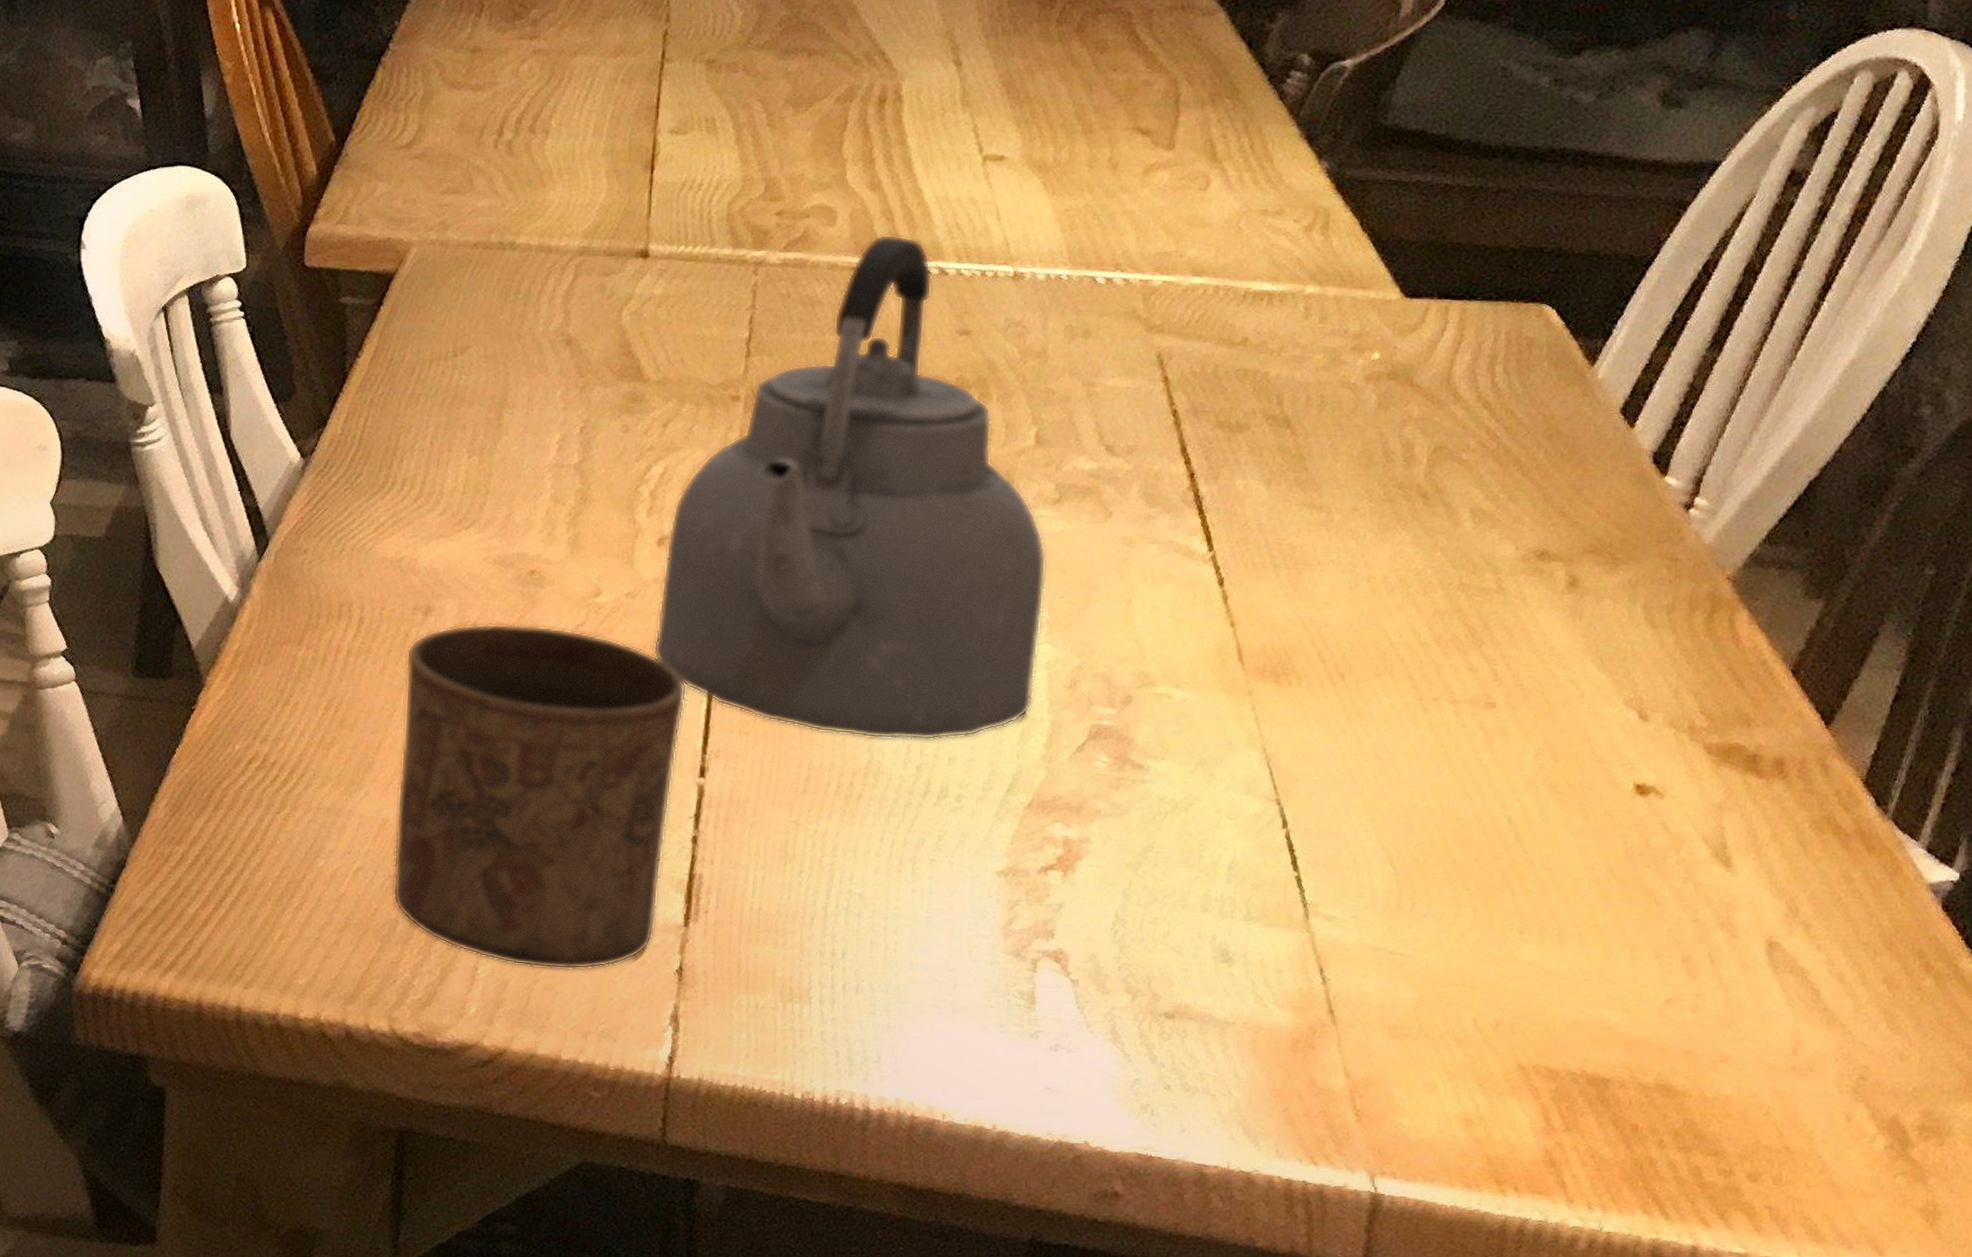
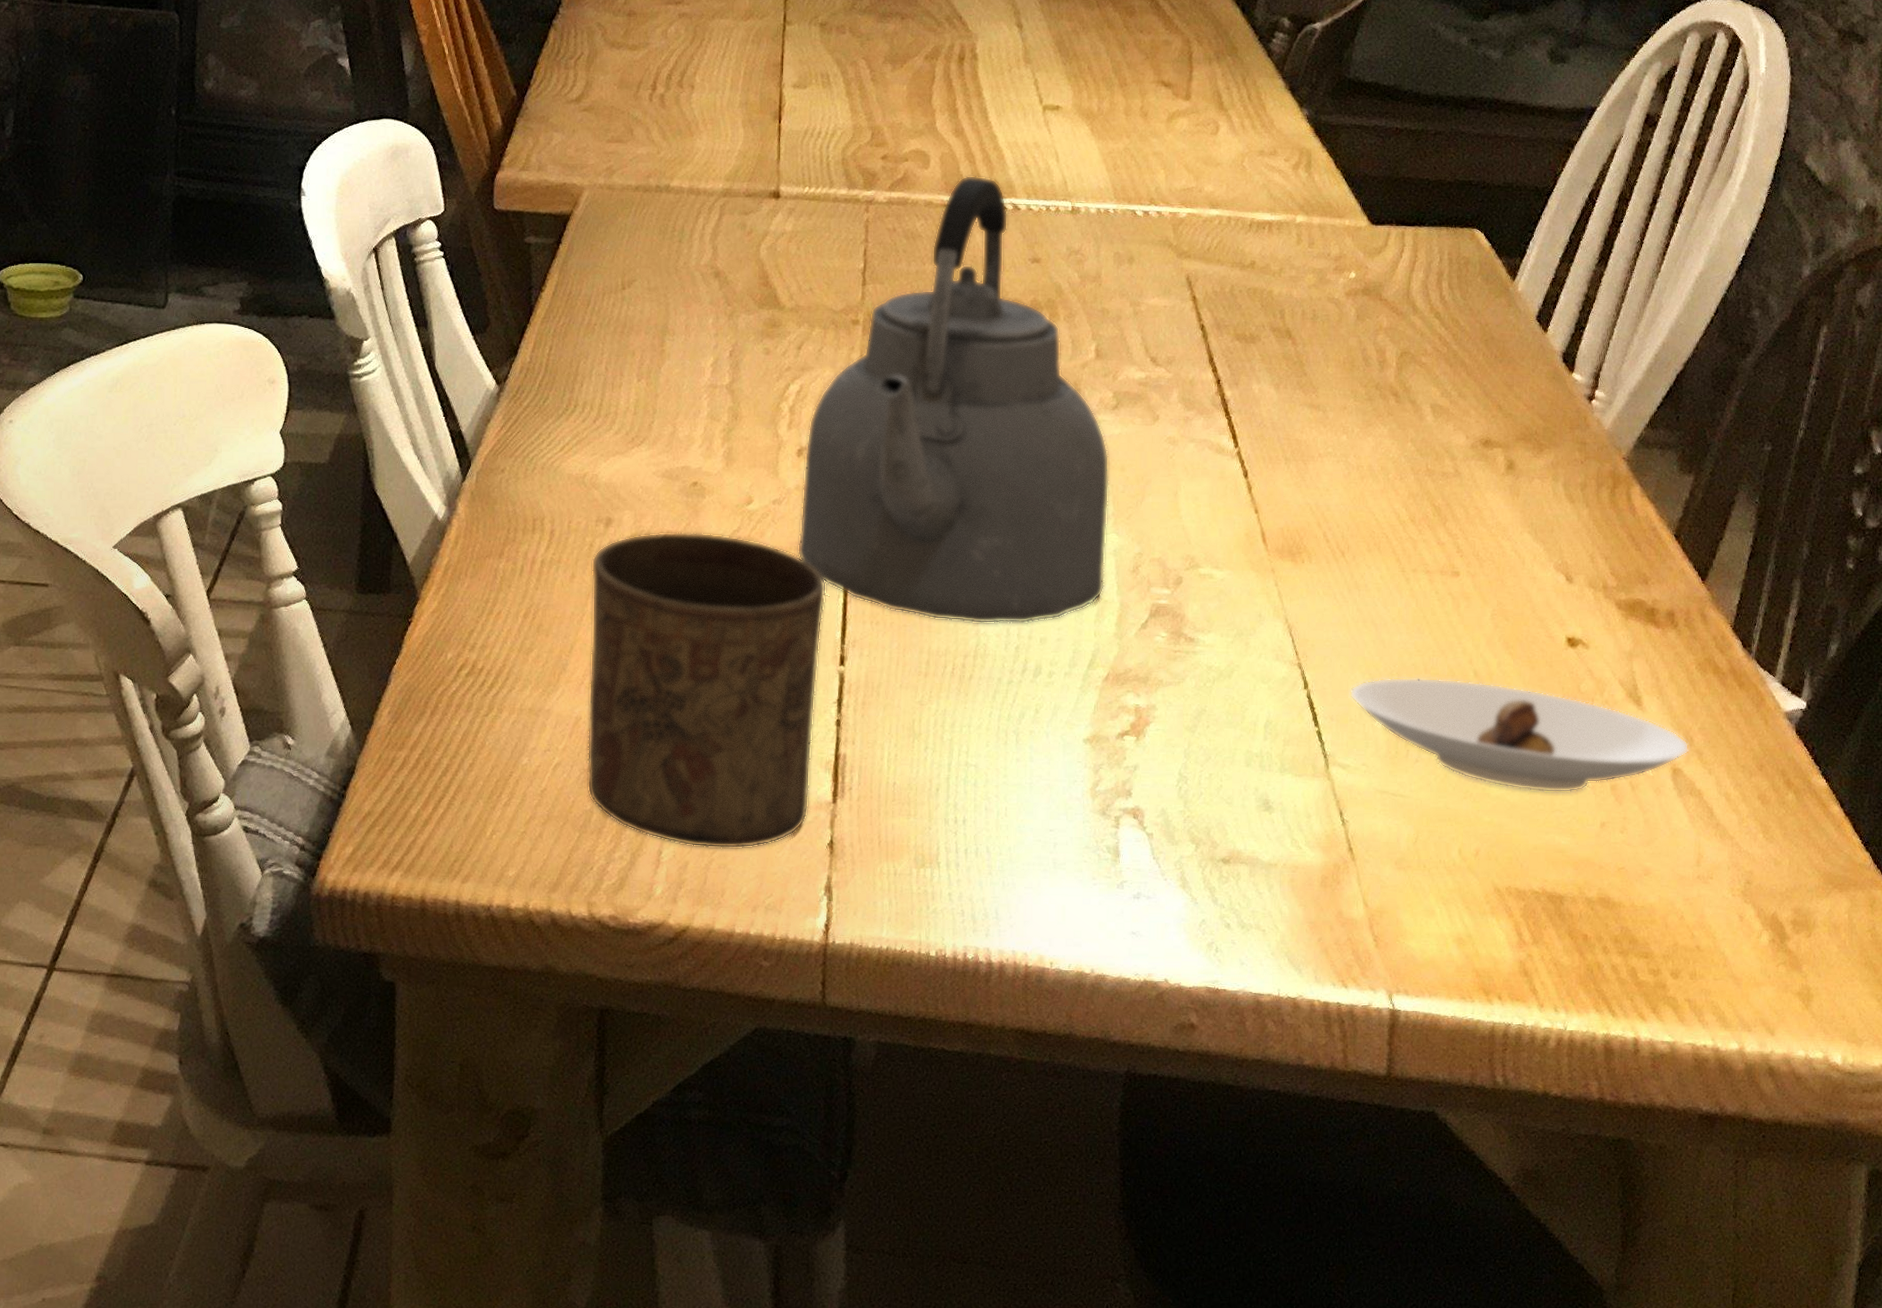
saucer: none [1341,819,1793,963] -> present [1349,677,1689,793]

